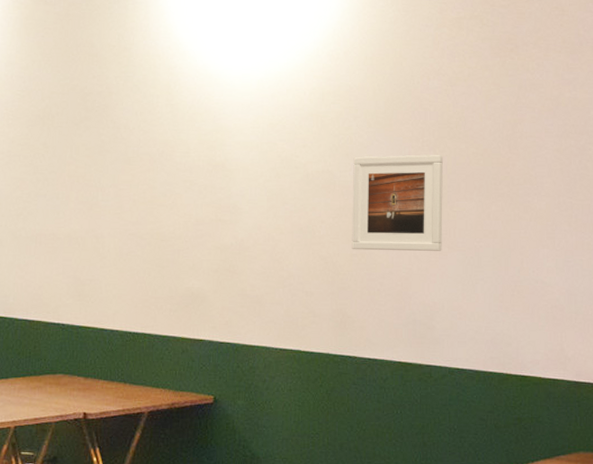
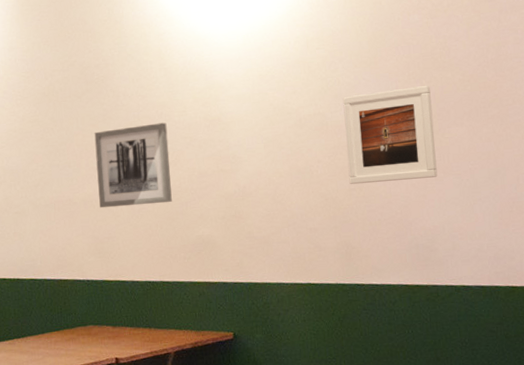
wall art: none [85,162,167,249] -> present [94,122,172,209]

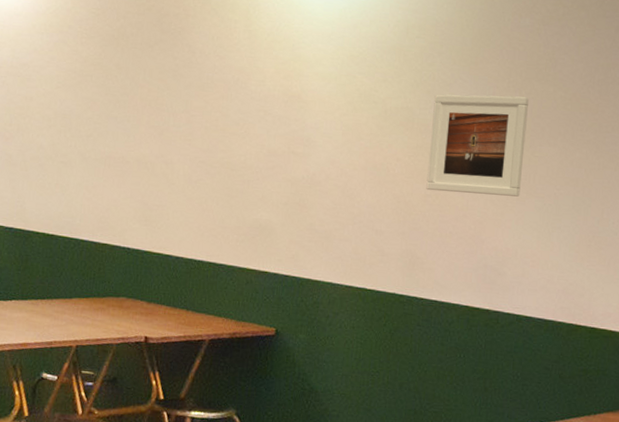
wall art: present [94,122,172,209] -> none [154,87,242,179]

